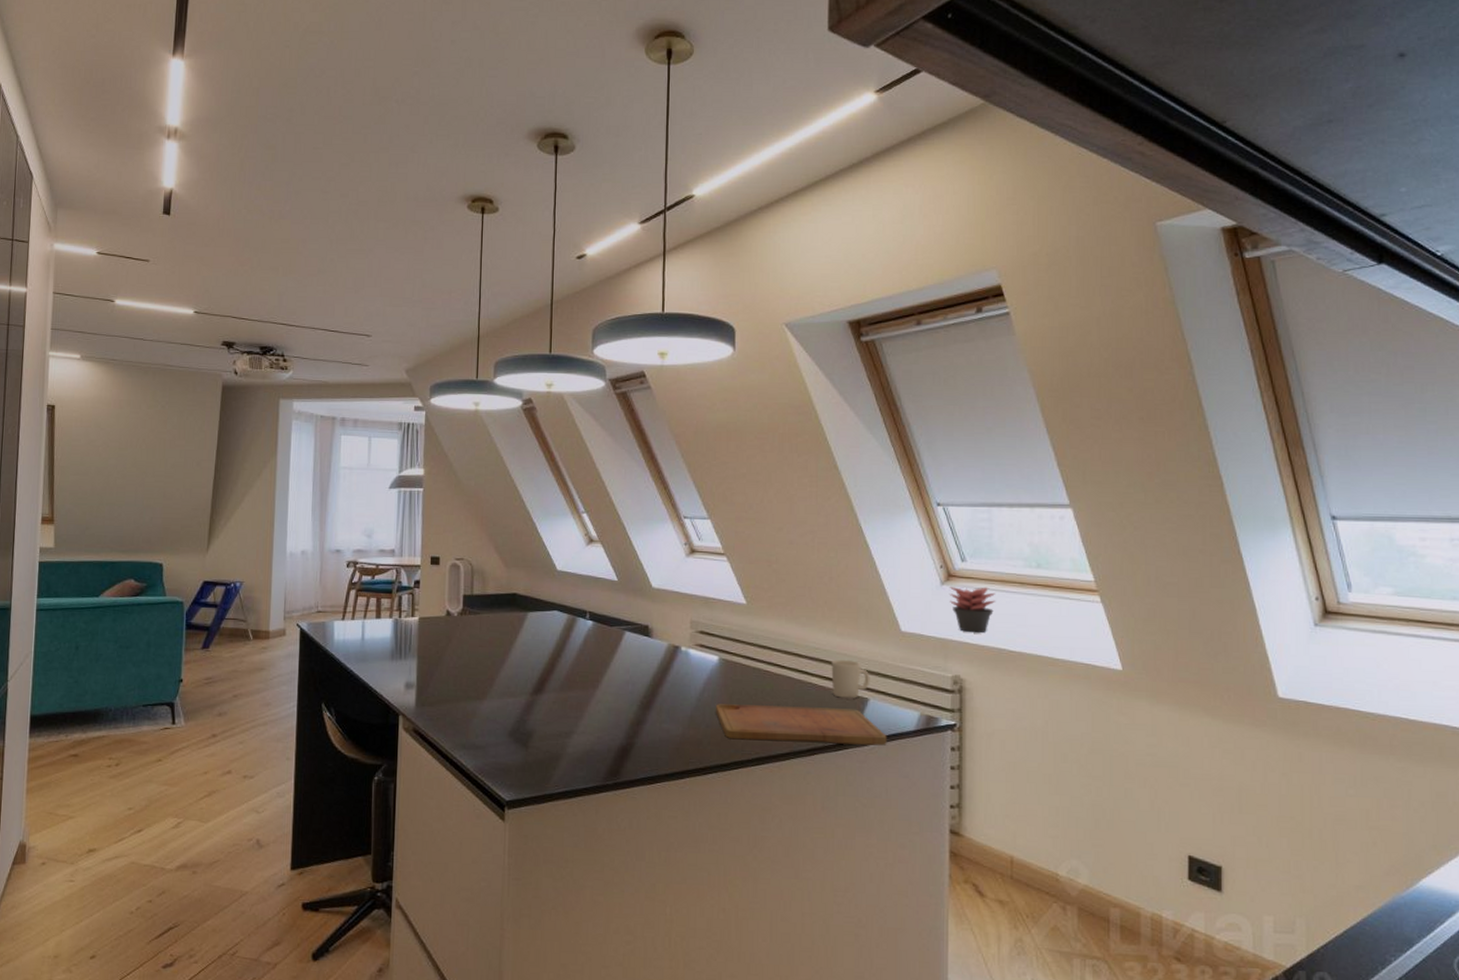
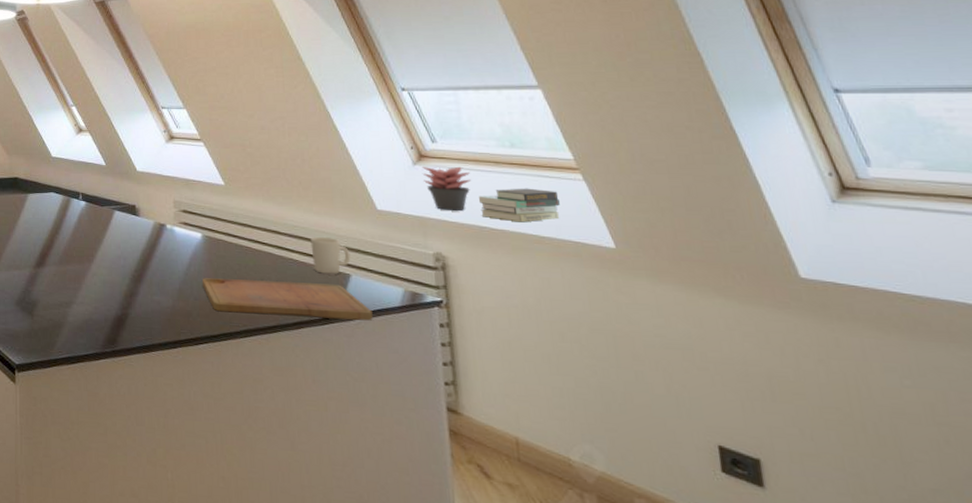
books: none [1002,609,1076,645] -> present [479,188,560,223]

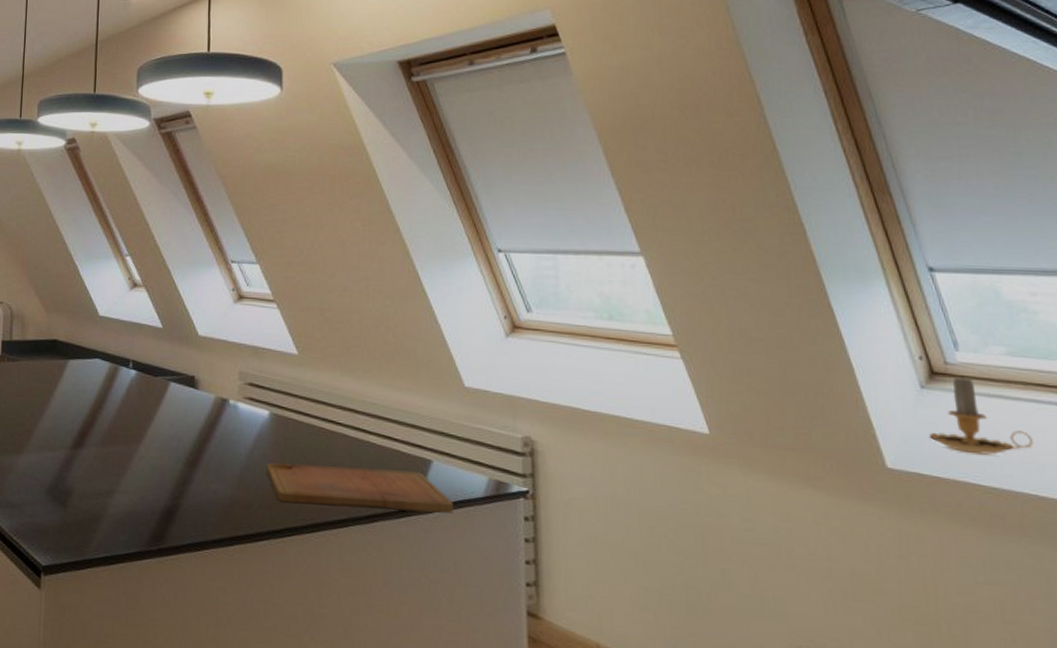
mug: present [310,237,351,275] -> none [390,417,433,461]
succulent plant: present [422,166,471,211] -> none [516,338,565,389]
books: present [479,188,560,223] -> none [573,365,656,404]
candle: none [844,188,958,265] -> present [929,374,1033,455]

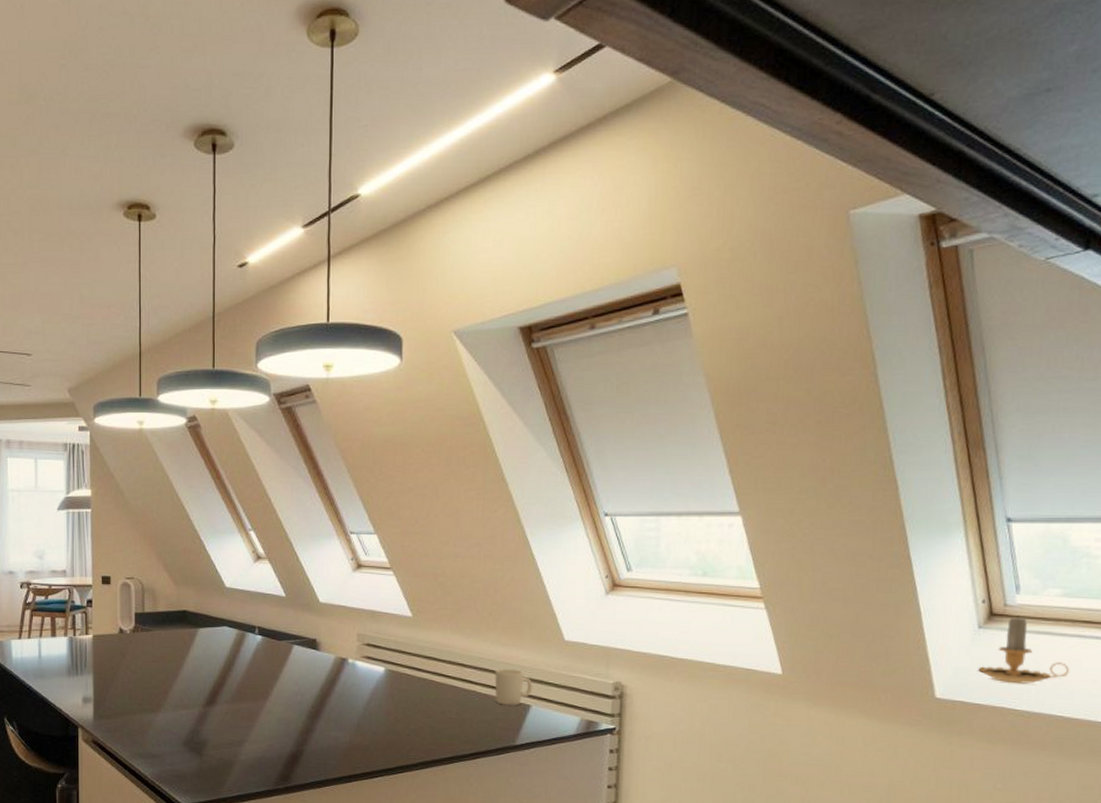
cutting board: present [266,463,453,513] -> none [381,712,548,749]
mug: none [390,417,433,461] -> present [494,669,533,706]

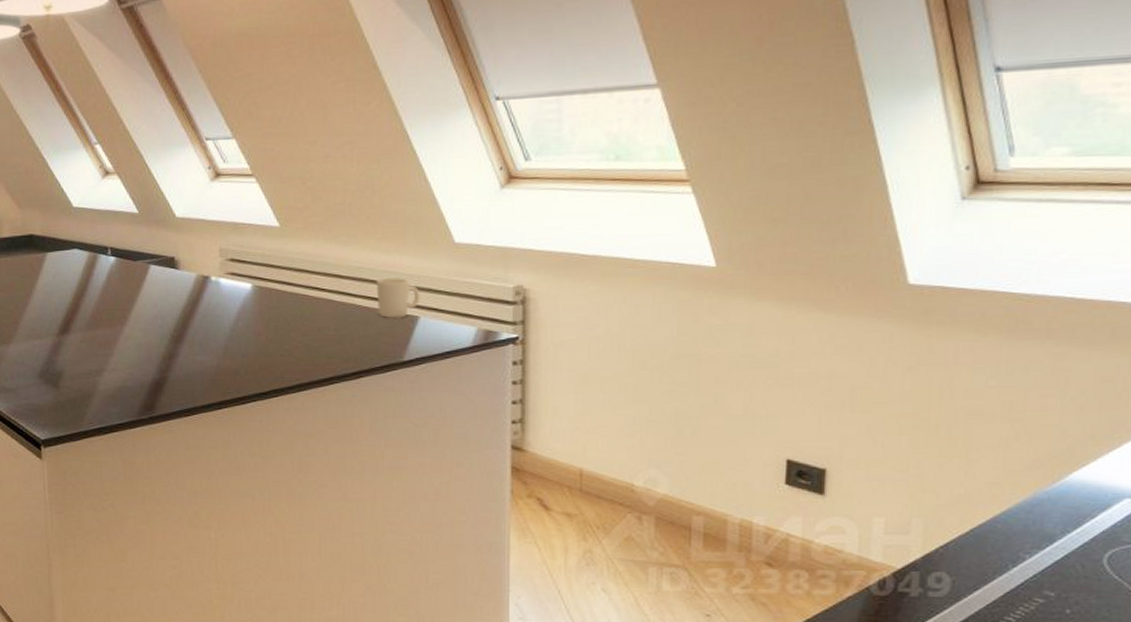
candle: present [978,614,1069,684] -> none [962,180,1081,262]

